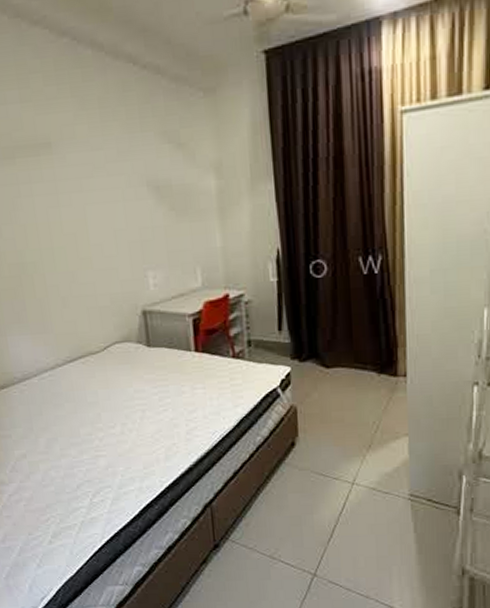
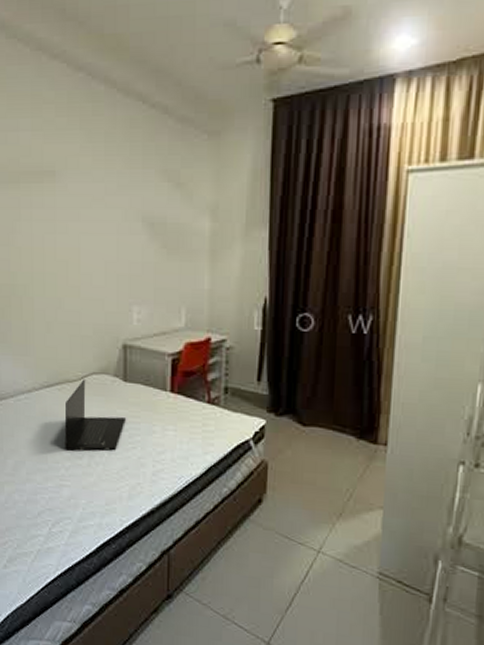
laptop: none [91,349,154,421] -> present [64,379,126,451]

